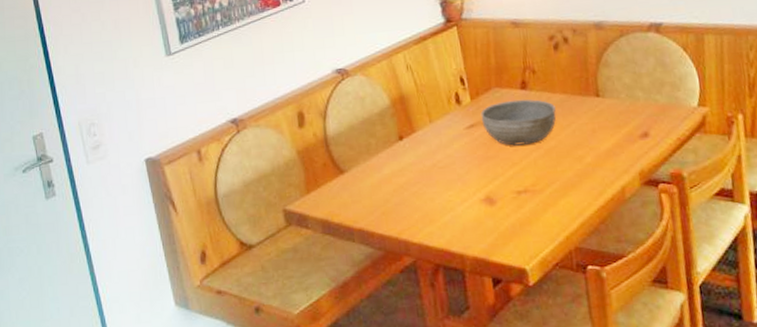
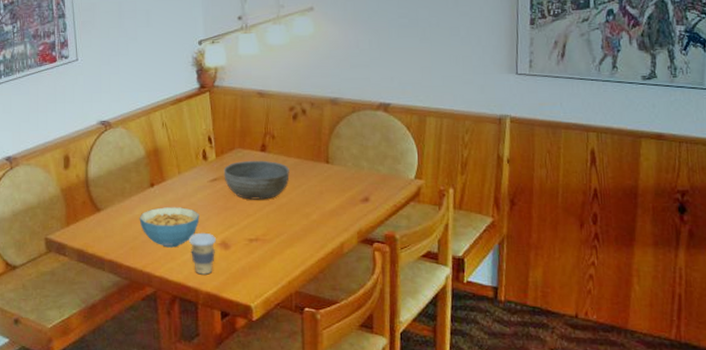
cereal bowl: none [389,161,459,209] -> present [139,207,200,248]
coffee cup: none [447,188,480,237] -> present [188,232,216,275]

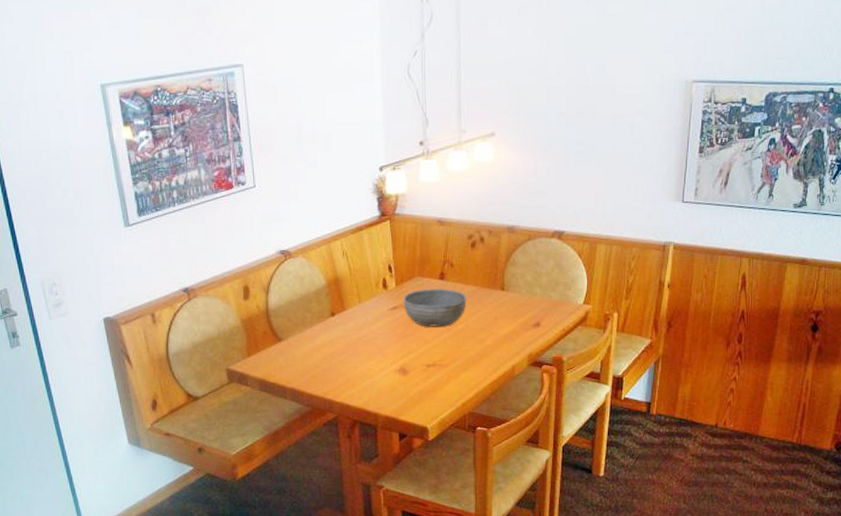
cereal bowl: present [139,207,200,248] -> none [320,335,379,375]
coffee cup: present [188,232,216,275] -> none [368,359,395,400]

